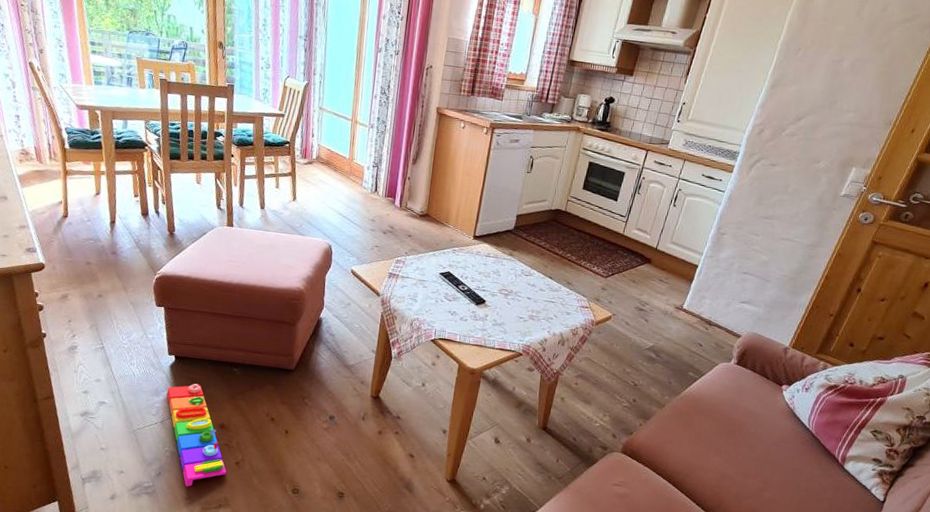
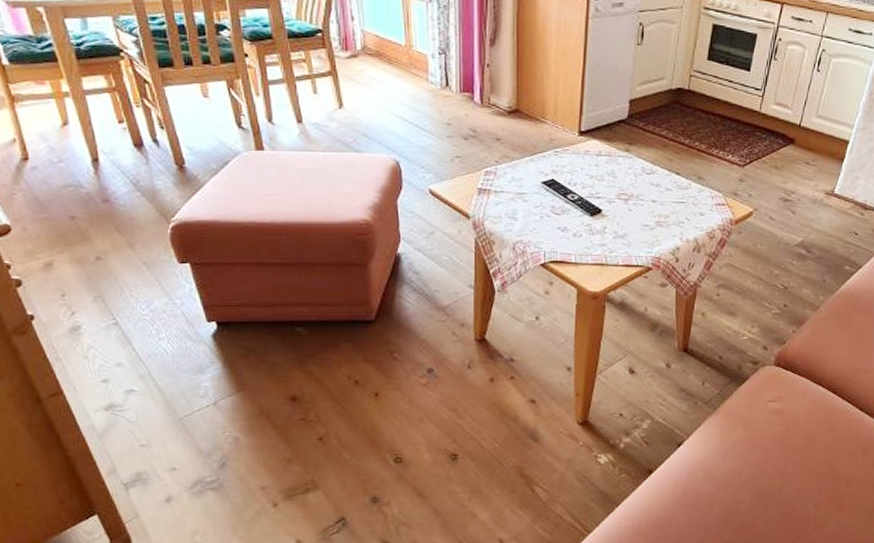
knob puzzle: present [166,383,227,487] -> none [213,351,310,475]

